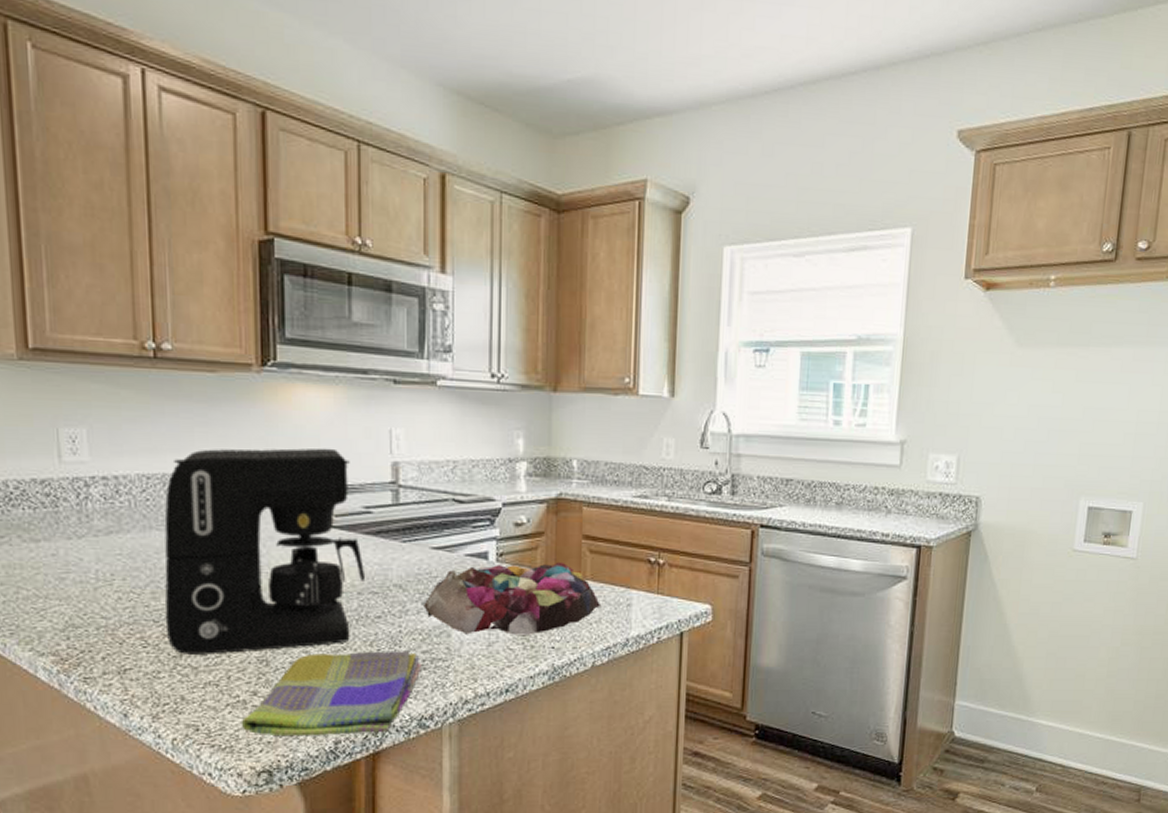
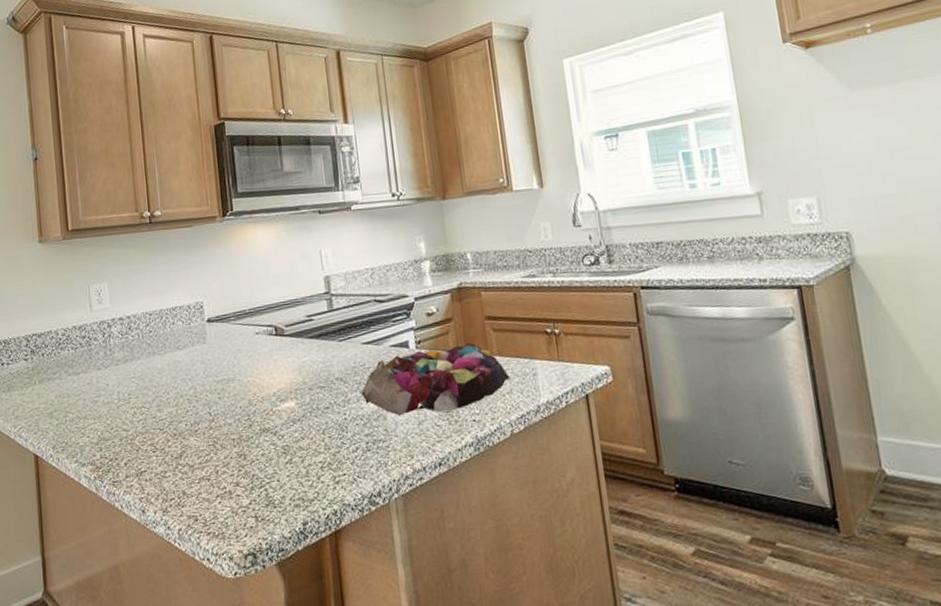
coffee maker: present [164,448,366,654] -> none [163,272,314,455]
dish towel: present [241,651,422,737] -> none [228,435,366,521]

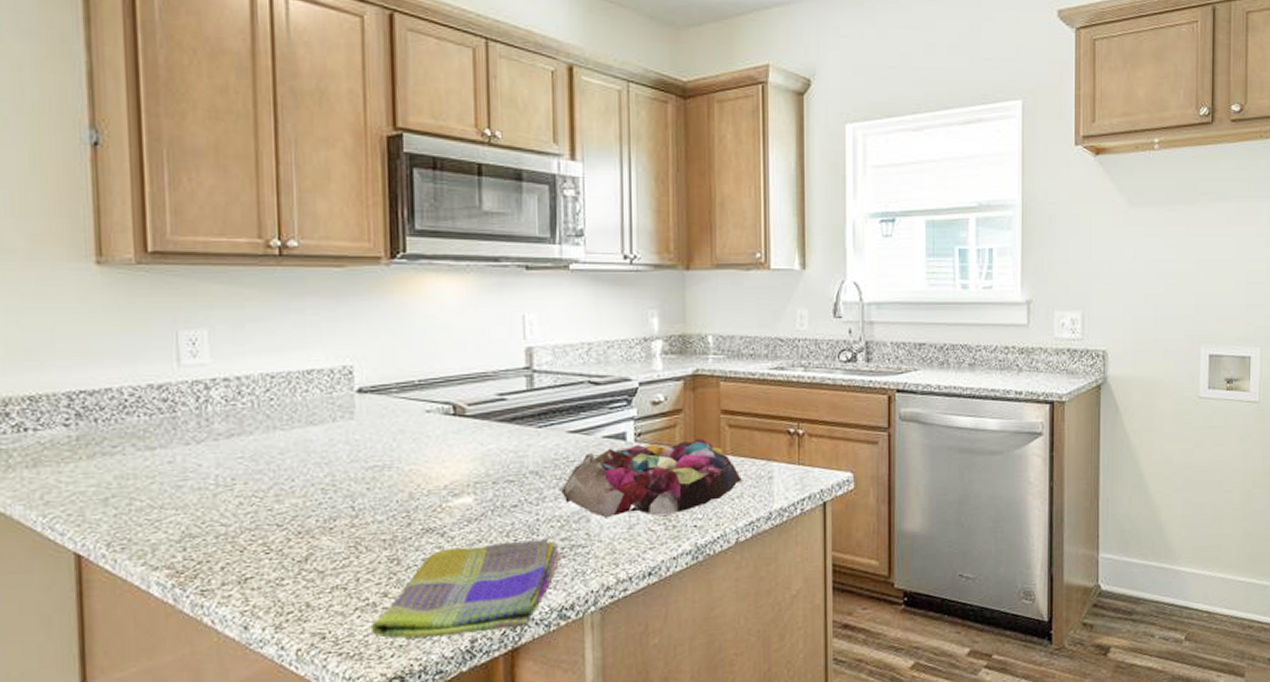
dish towel: none [228,435,366,521] -> present [370,539,561,639]

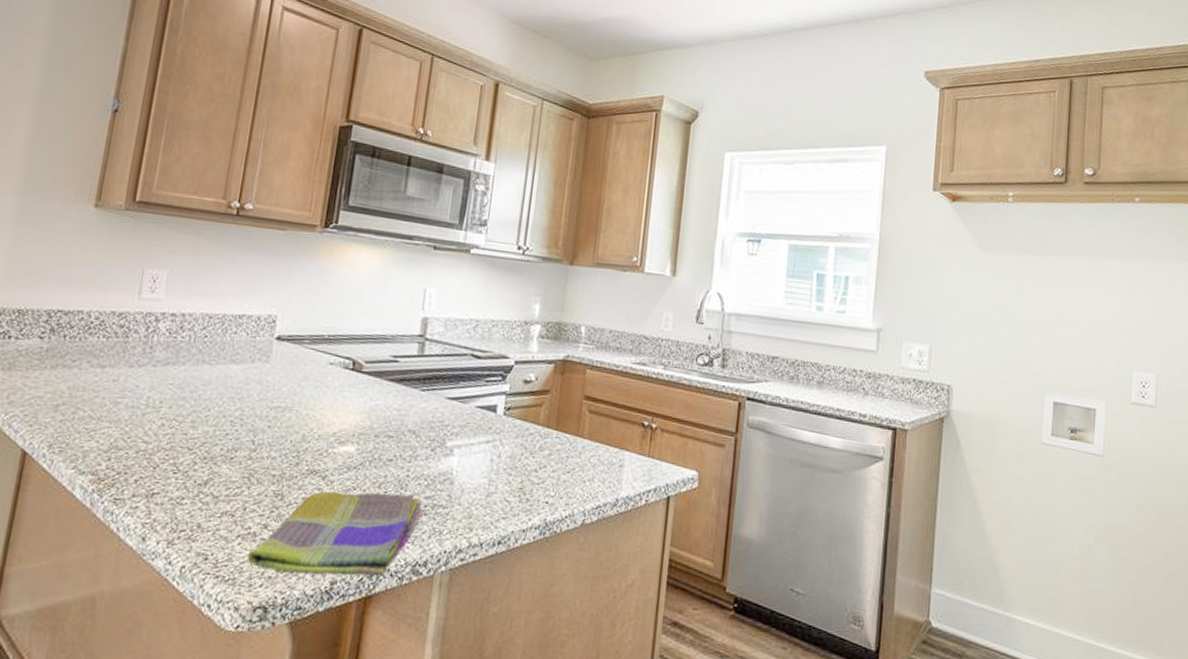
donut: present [561,438,742,518] -> none [432,418,595,489]

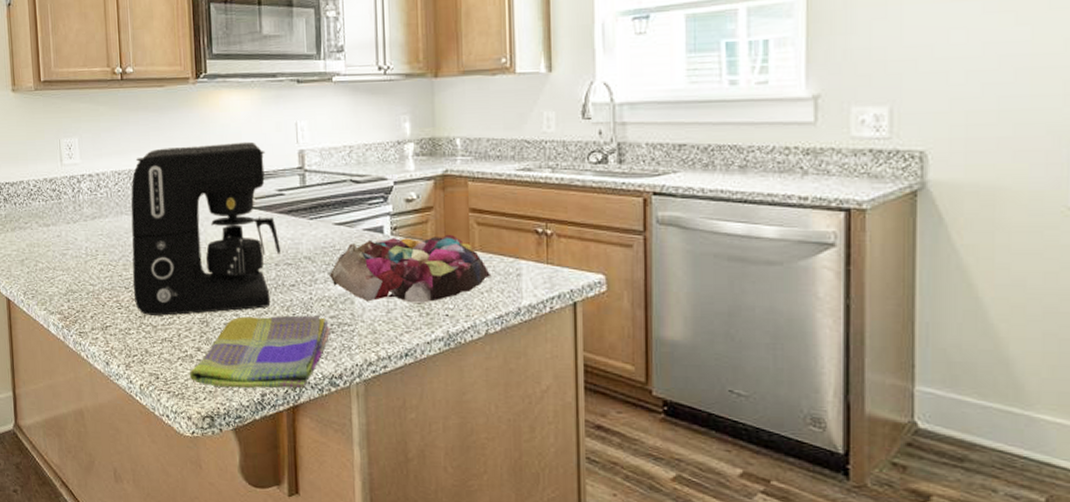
coffee maker: none [197,295,386,485] -> present [131,141,281,316]
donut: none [432,418,595,489] -> present [330,234,490,303]

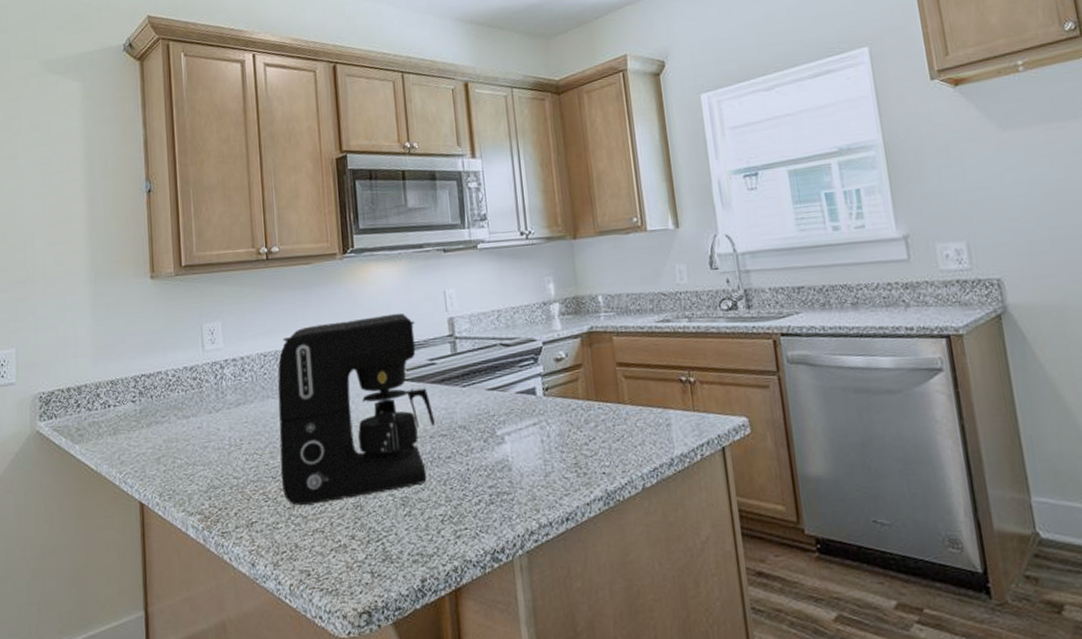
dish towel: present [189,315,331,389] -> none [343,487,490,577]
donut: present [330,234,490,303] -> none [485,390,642,467]

